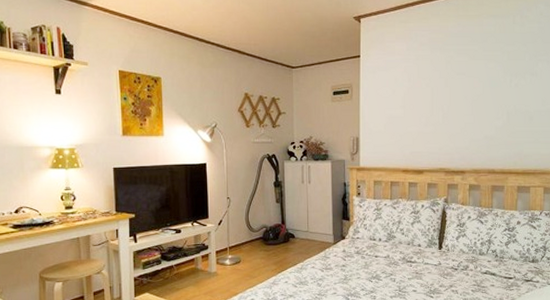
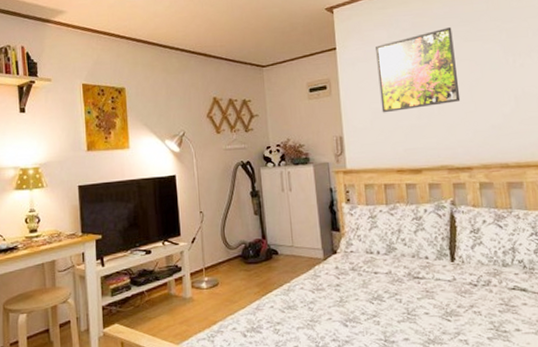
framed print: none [395,45,463,119] -> present [376,27,461,113]

